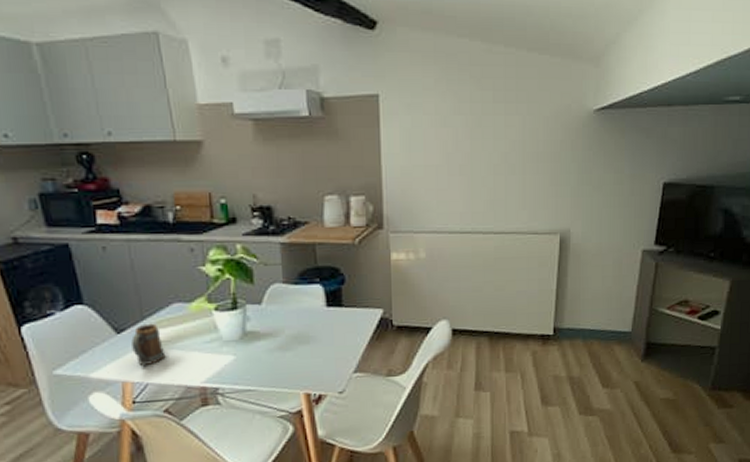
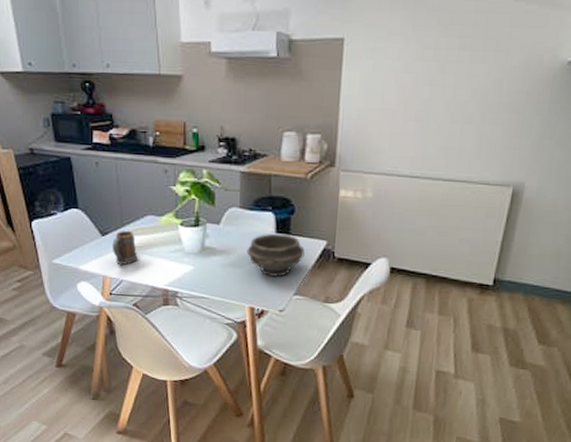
bowl: none [296,306,360,356] -> present [247,233,305,277]

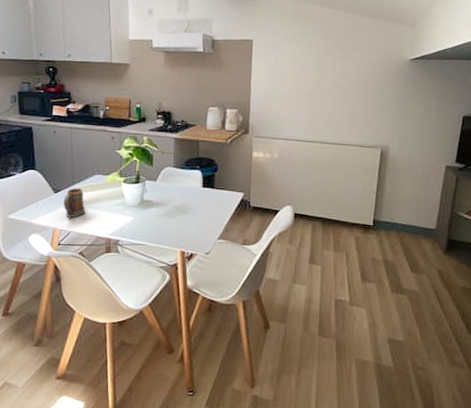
bowl: present [247,233,305,277] -> none [179,187,226,224]

